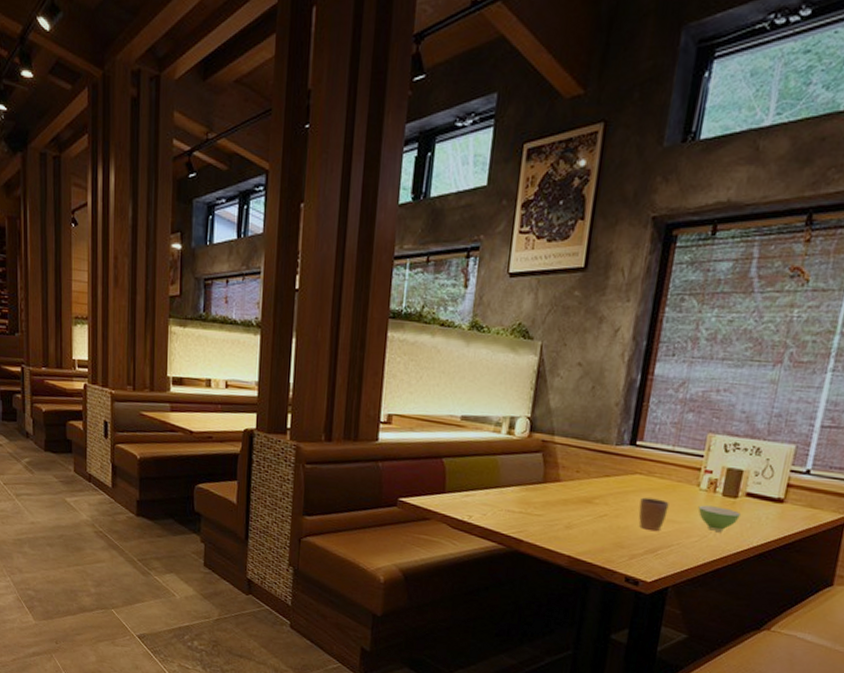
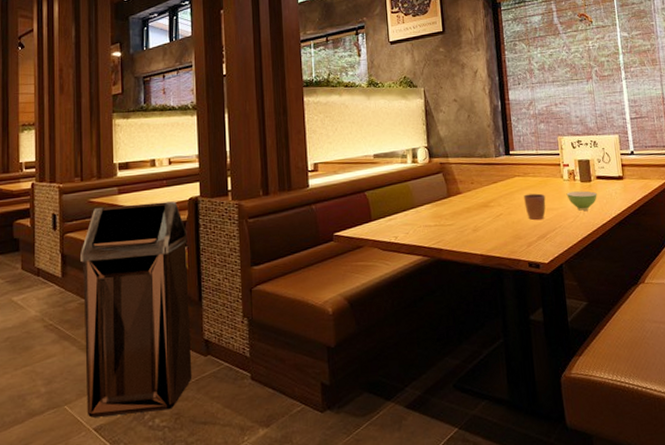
trash bin: none [130,422,239,636] -> present [80,201,193,418]

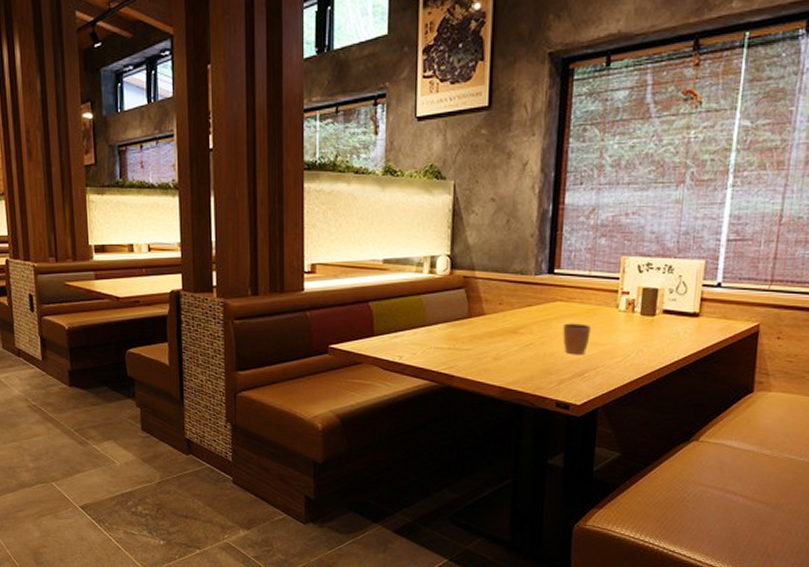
trash bin: present [80,201,193,418] -> none [59,291,174,500]
bowl: present [566,191,597,211] -> none [619,326,660,350]

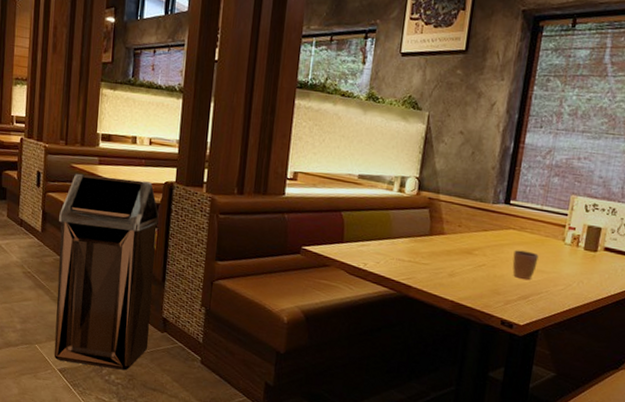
trash bin: none [59,291,174,500] -> present [54,173,159,370]

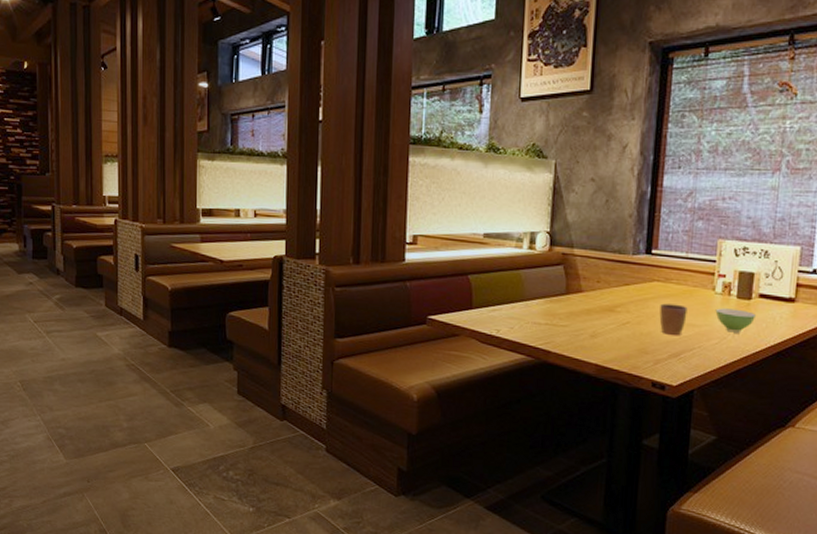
trash bin: present [54,173,159,370] -> none [162,253,270,465]
bowl: none [563,257,600,281] -> present [715,308,756,333]

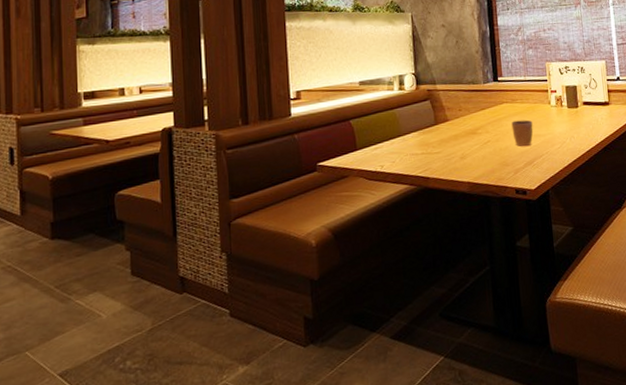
bowl: present [715,308,756,333] -> none [553,116,584,137]

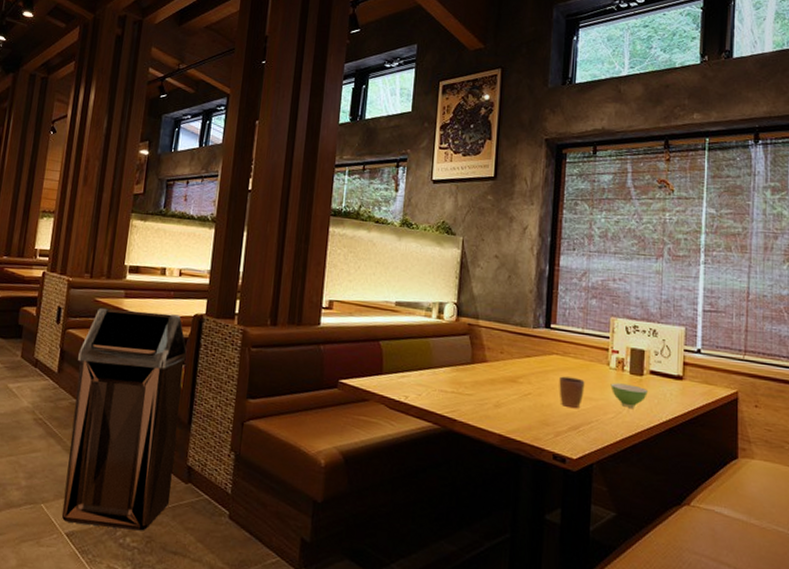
trash bin: none [42,132,167,363] -> present [61,307,187,531]
bowl: none [553,116,584,137] -> present [610,383,648,408]

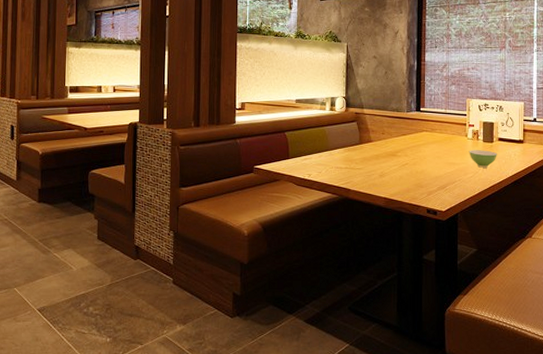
trash bin: present [61,307,187,531] -> none [32,123,126,301]
cup: present [559,376,585,408] -> none [429,148,449,172]

